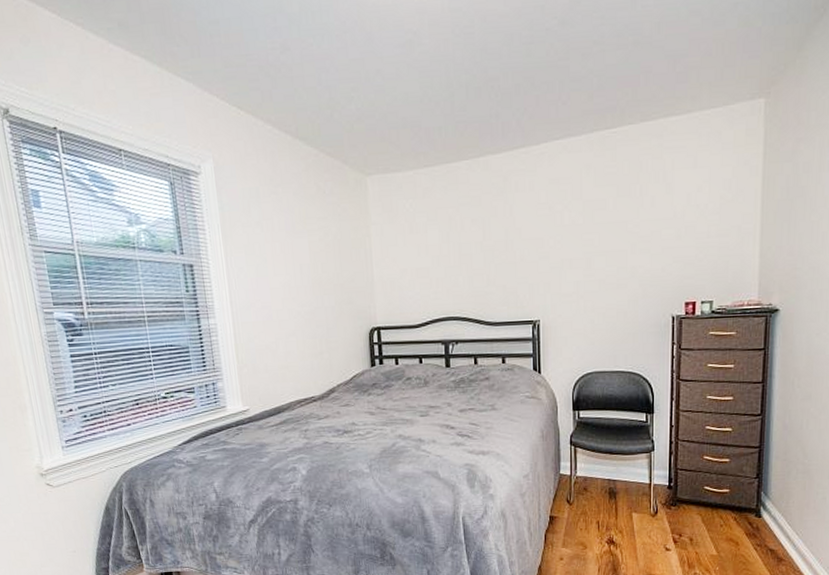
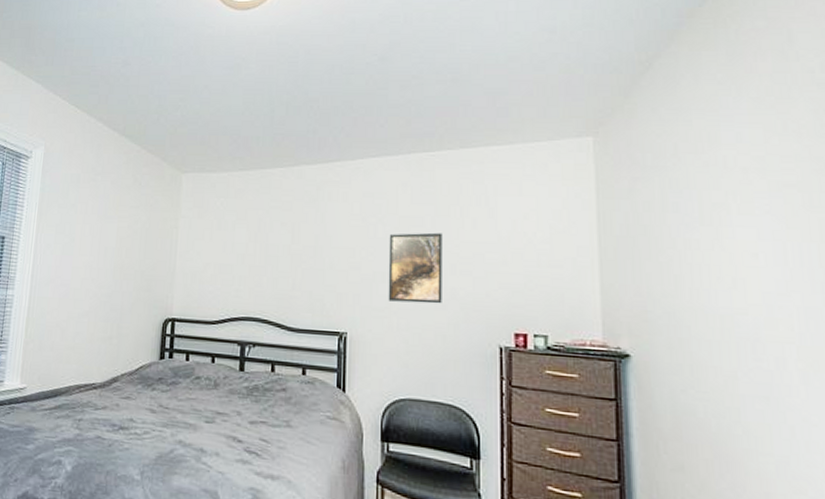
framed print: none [574,213,624,286] -> present [388,232,442,304]

